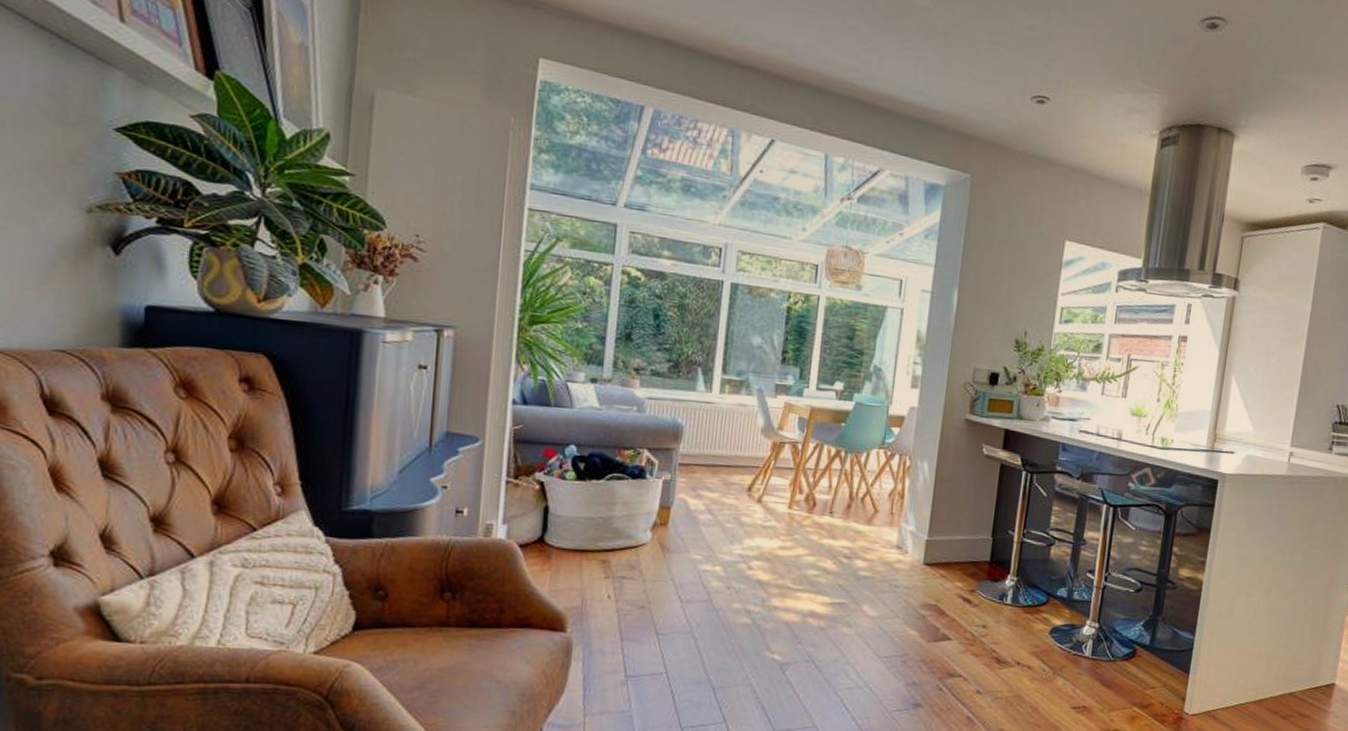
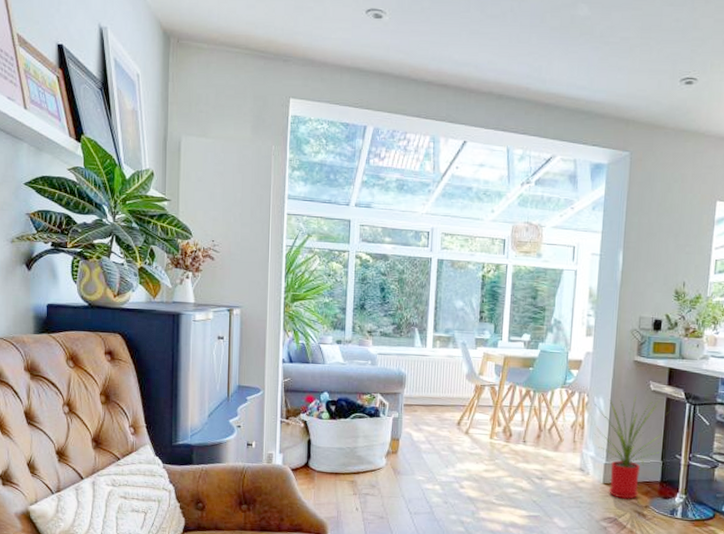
house plant: none [916,459,995,582] -> present [594,394,662,499]

